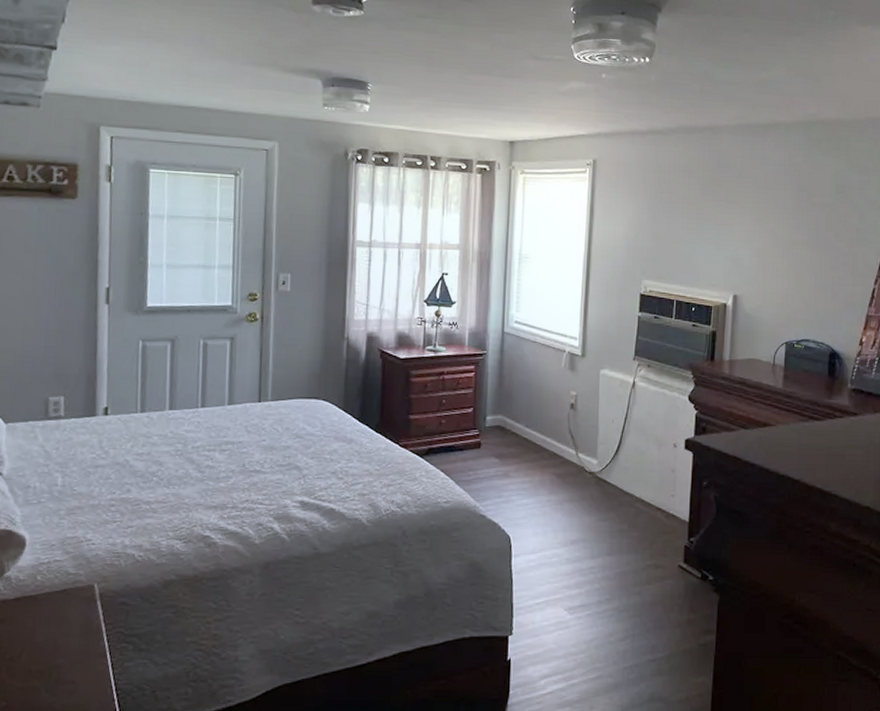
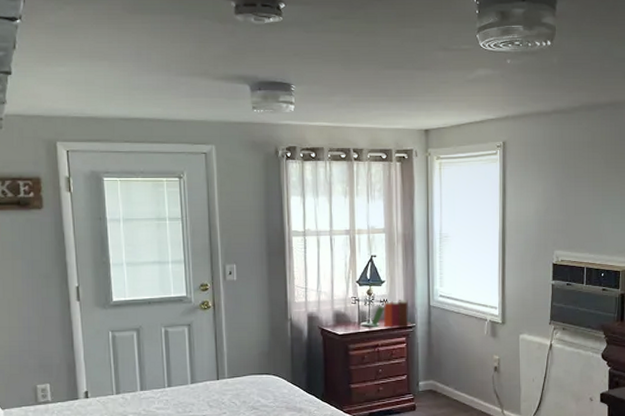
books: none [437,324,481,356] -> present [371,300,409,329]

